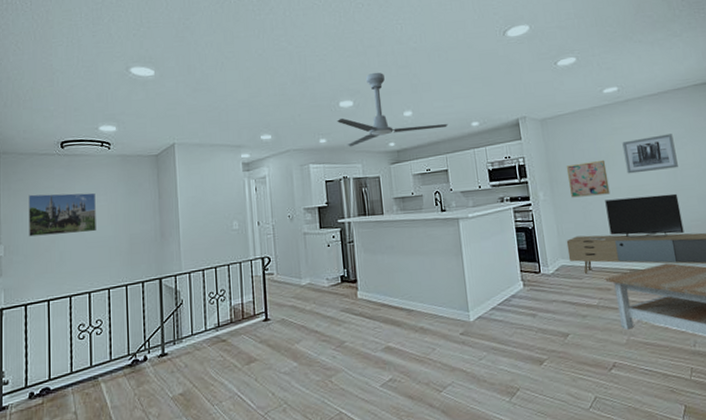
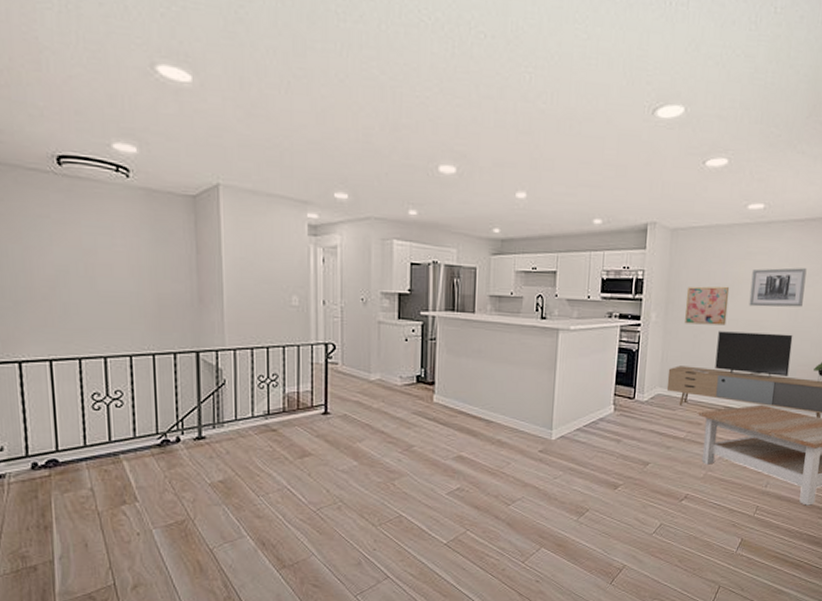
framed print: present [28,192,96,237] -> none [13,222,112,284]
ceiling fan: present [337,72,449,147] -> none [433,133,567,226]

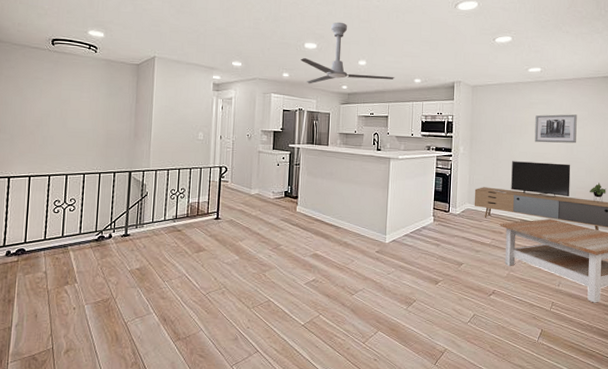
ceiling fan: none [433,133,567,226] -> present [300,22,395,84]
wall art: present [685,286,730,326] -> none [485,127,519,157]

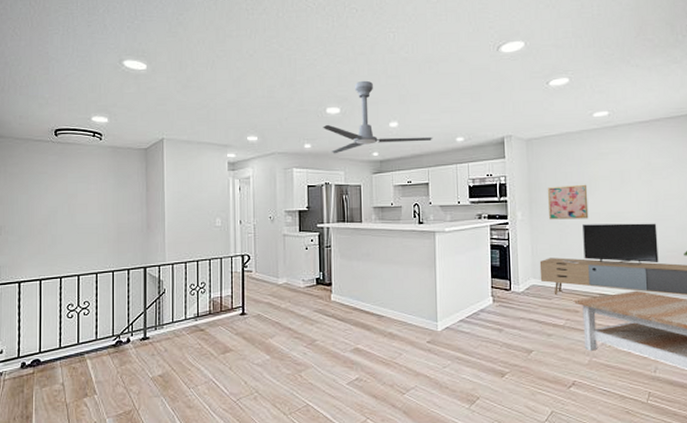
wall art: none [485,127,519,157] -> present [547,184,589,220]
wall art: present [534,114,577,144] -> none [606,163,661,200]

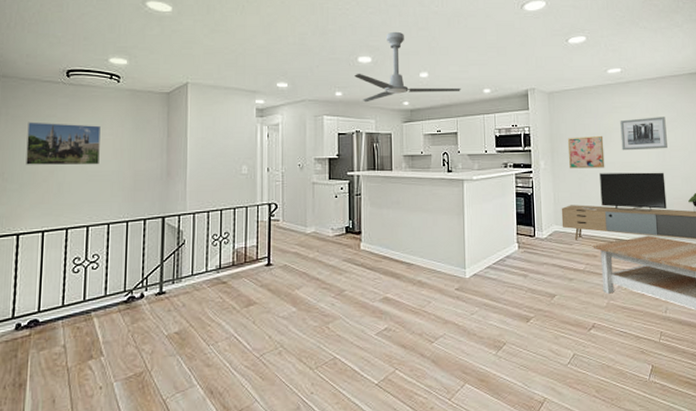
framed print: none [23,178,86,219] -> present [26,122,101,166]
wall art: none [606,163,661,200] -> present [620,117,668,151]

